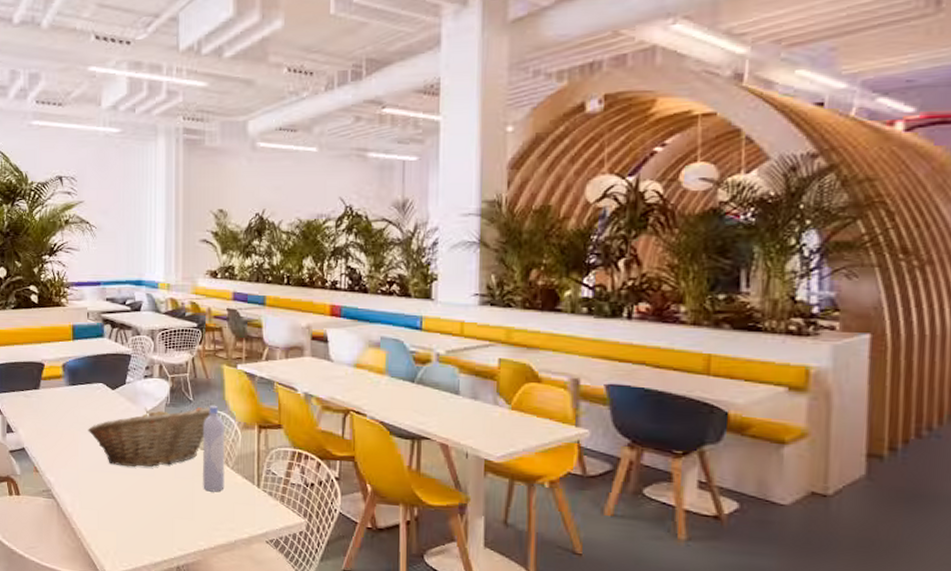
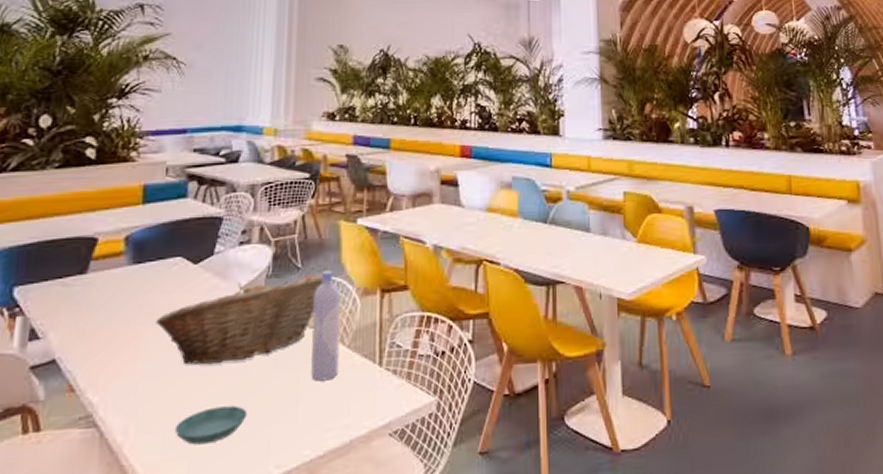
saucer: none [106,498,156,524] -> present [174,406,247,445]

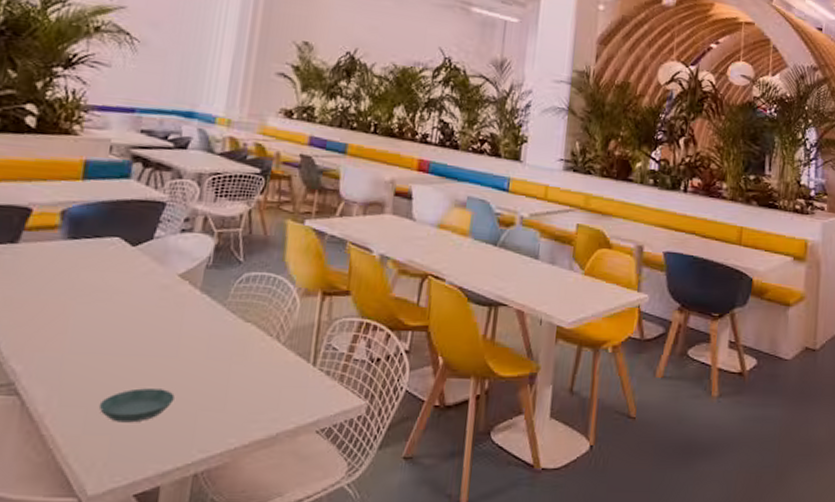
fruit basket: present [155,273,324,365] -> none [87,269,265,347]
bottle: present [311,270,341,381] -> none [243,267,281,374]

